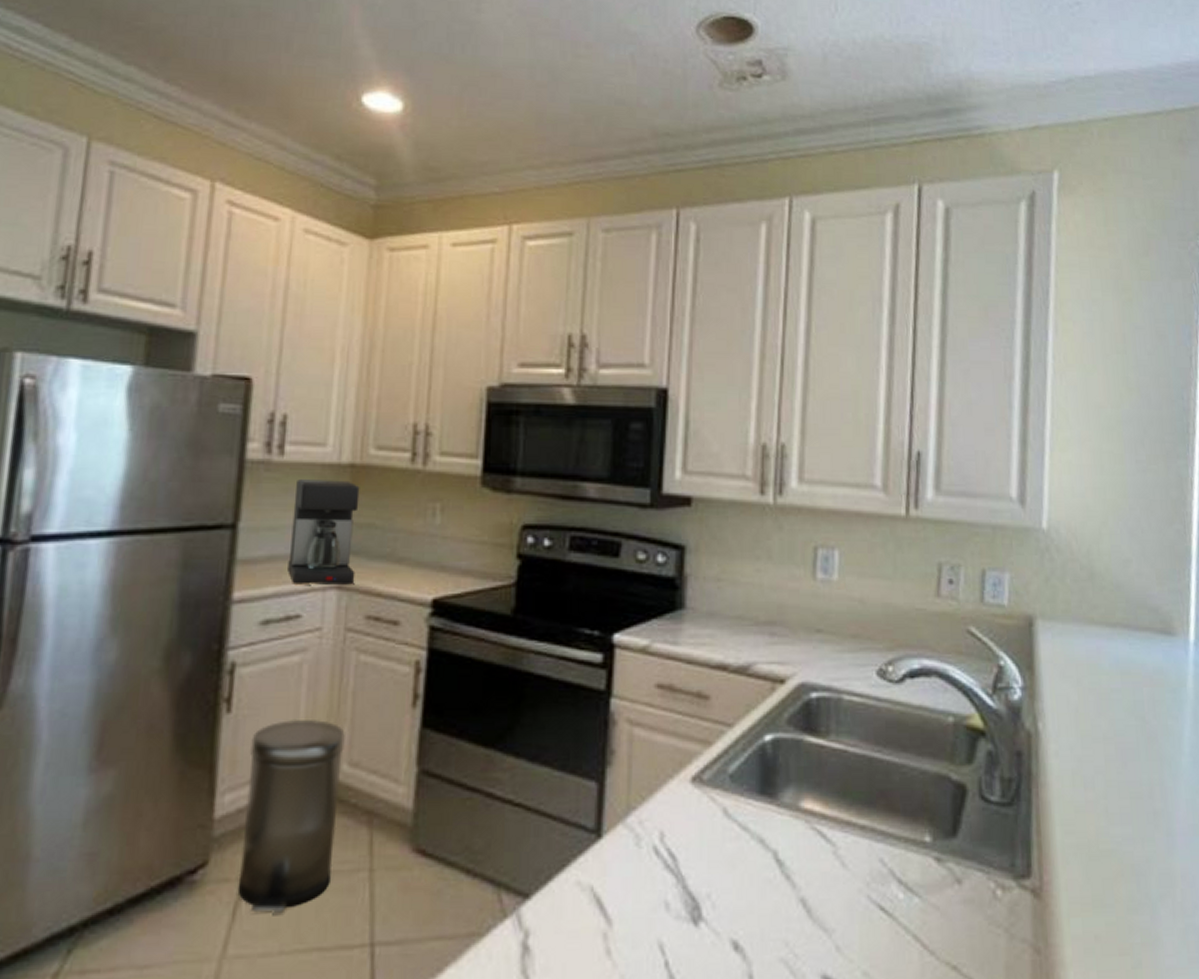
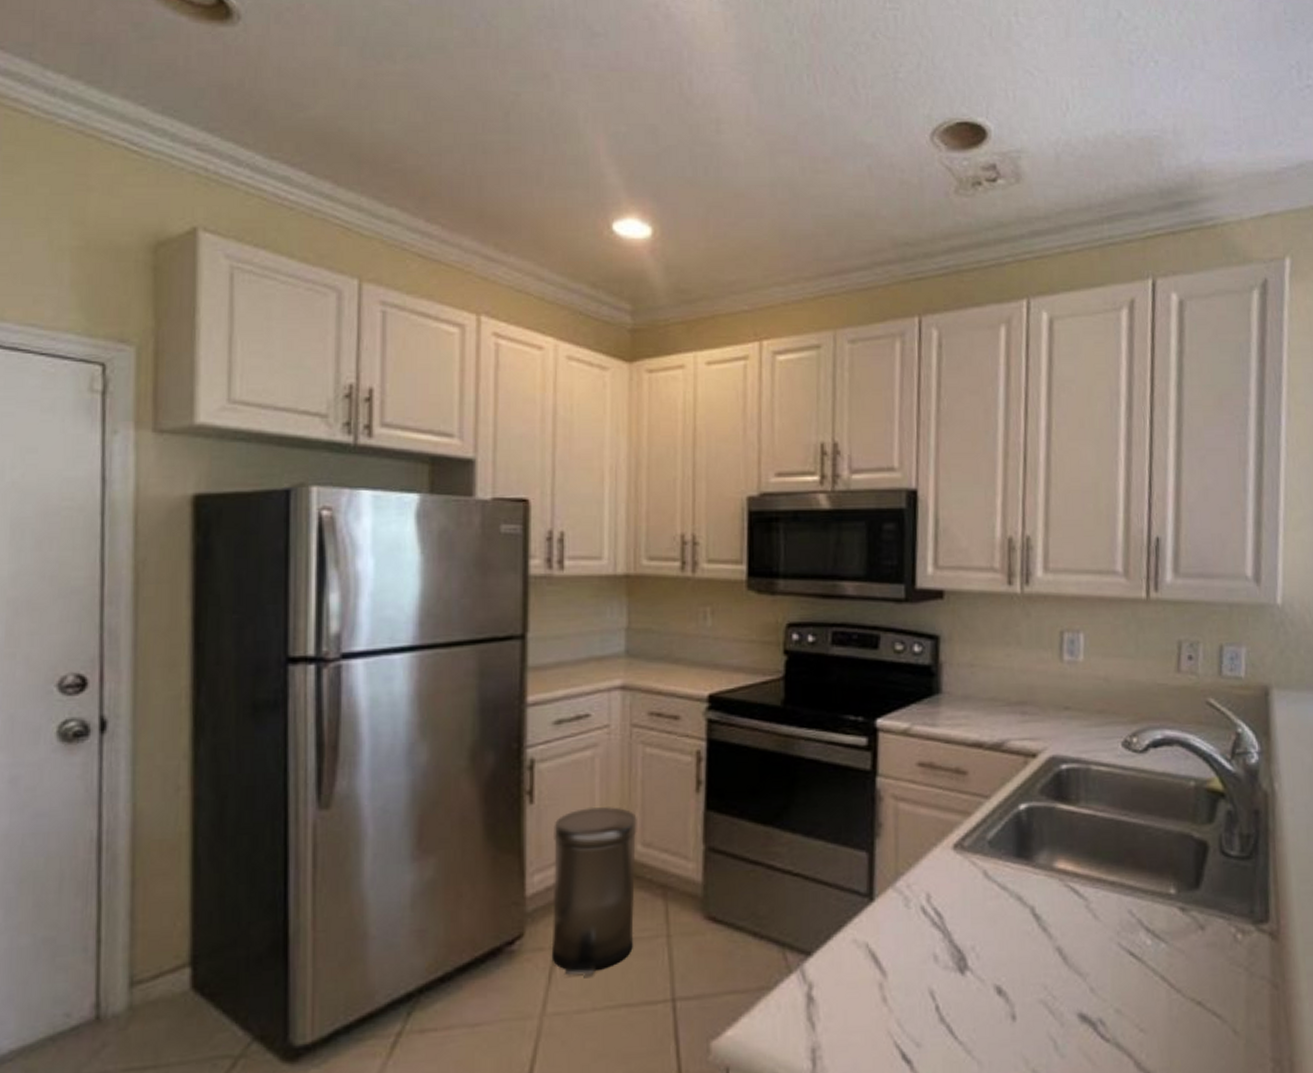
coffee maker: present [287,479,360,585] -> none [575,590,637,687]

